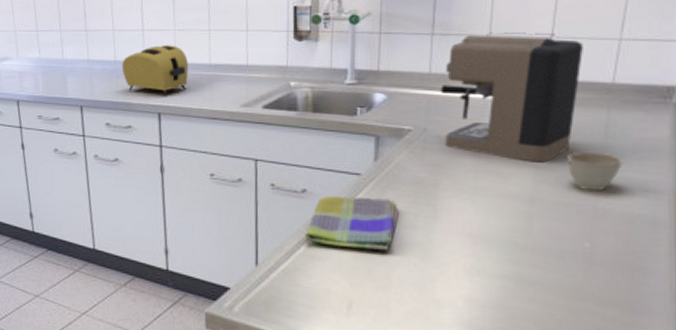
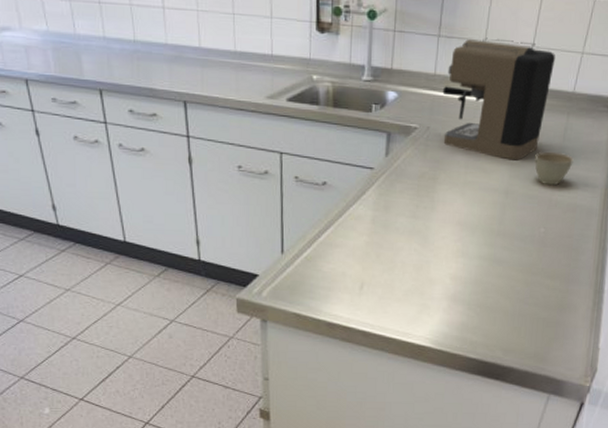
toaster: present [121,45,189,96] -> none [142,26,214,84]
dish towel: present [305,195,398,252] -> none [325,188,404,238]

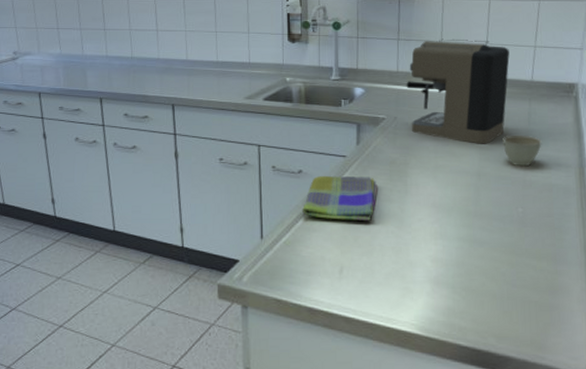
dish towel: none [325,188,404,238] -> present [302,175,378,222]

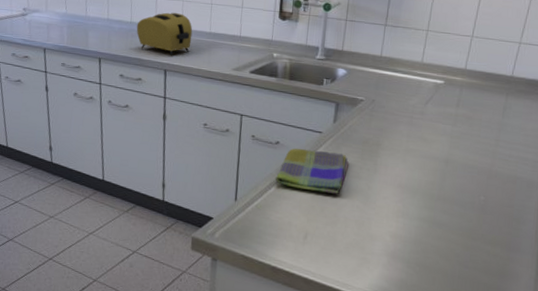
toaster: none [138,44,199,90] -> present [136,12,193,56]
coffee maker: present [406,38,510,144] -> none [387,28,494,133]
cup: present [503,135,542,167] -> none [474,126,513,158]

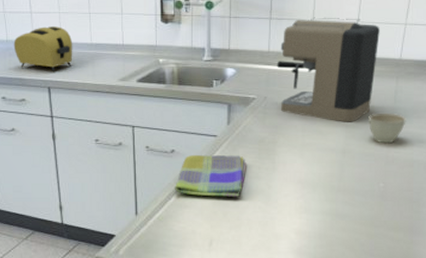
coffee maker: none [387,28,494,133] -> present [277,17,380,122]
cup: none [474,126,513,158] -> present [368,112,406,144]

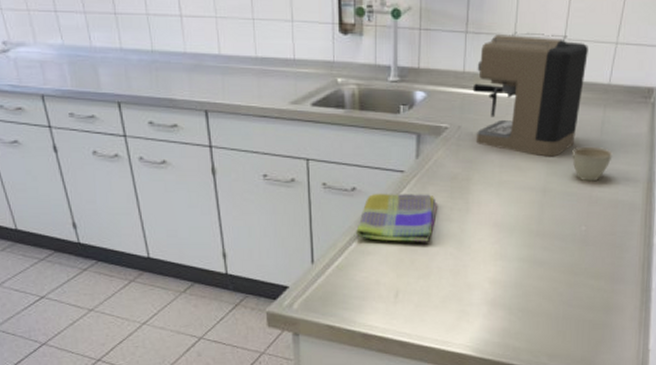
toaster: present [13,26,73,72] -> none [160,34,234,92]

